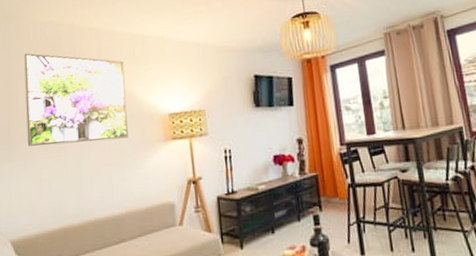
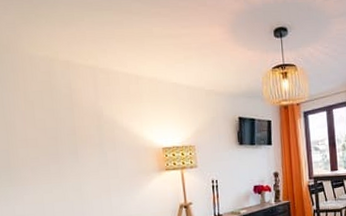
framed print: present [24,53,128,146] -> none [19,85,125,173]

